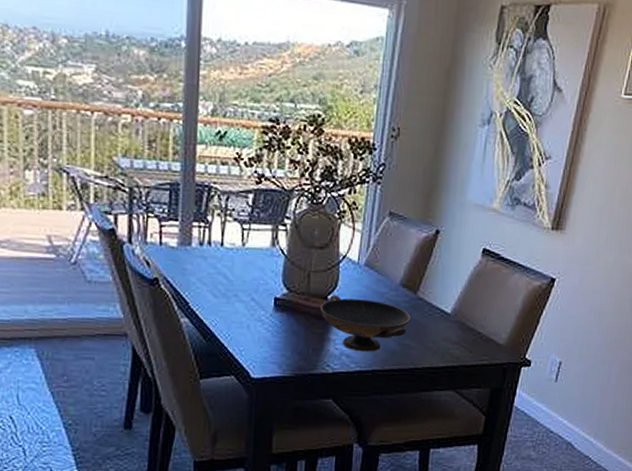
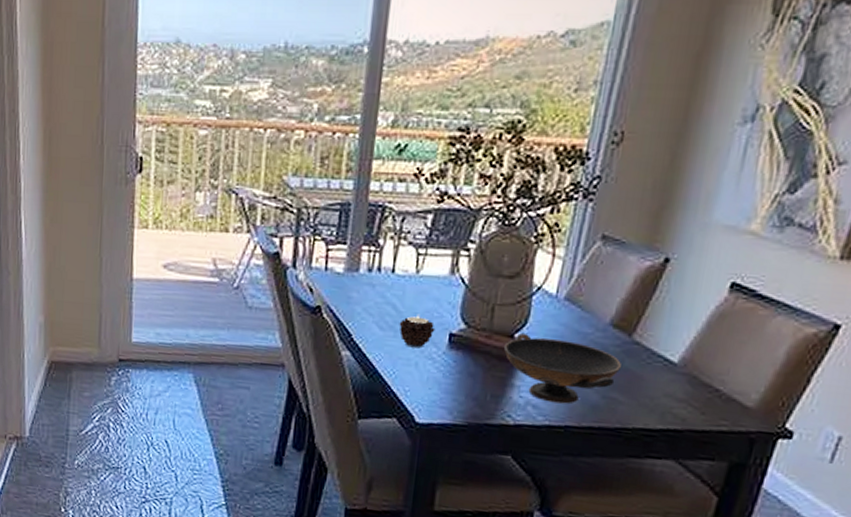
candle: none [230,283,262,312] -> present [399,315,435,349]

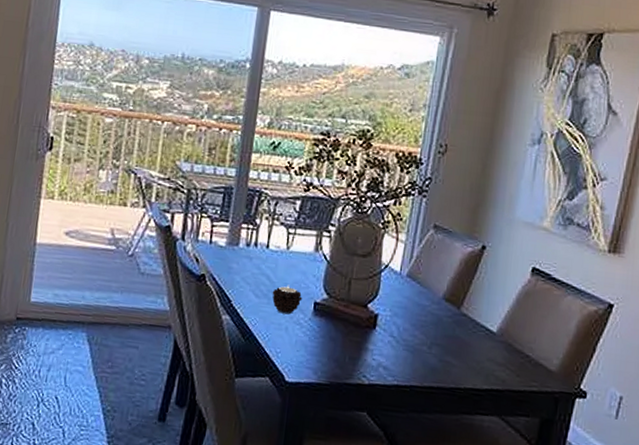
decorative bowl: present [504,333,623,404] -> none [359,304,454,366]

